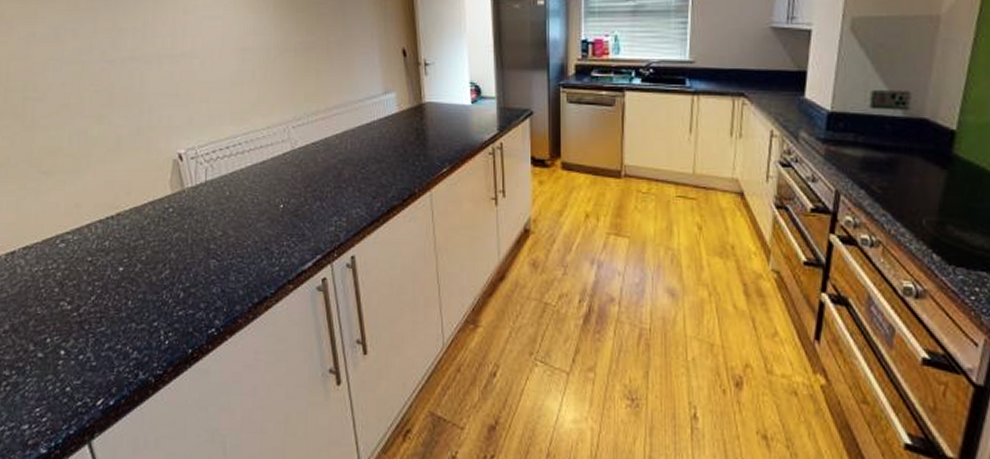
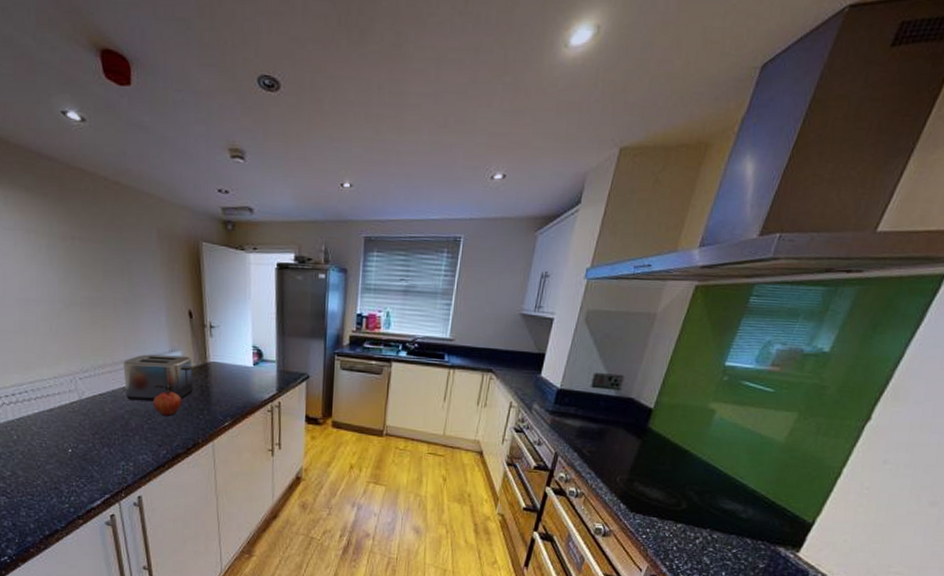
toaster: none [336,97,408,148] -> present [123,354,193,402]
fruit: none [366,134,397,165] -> present [152,389,182,417]

